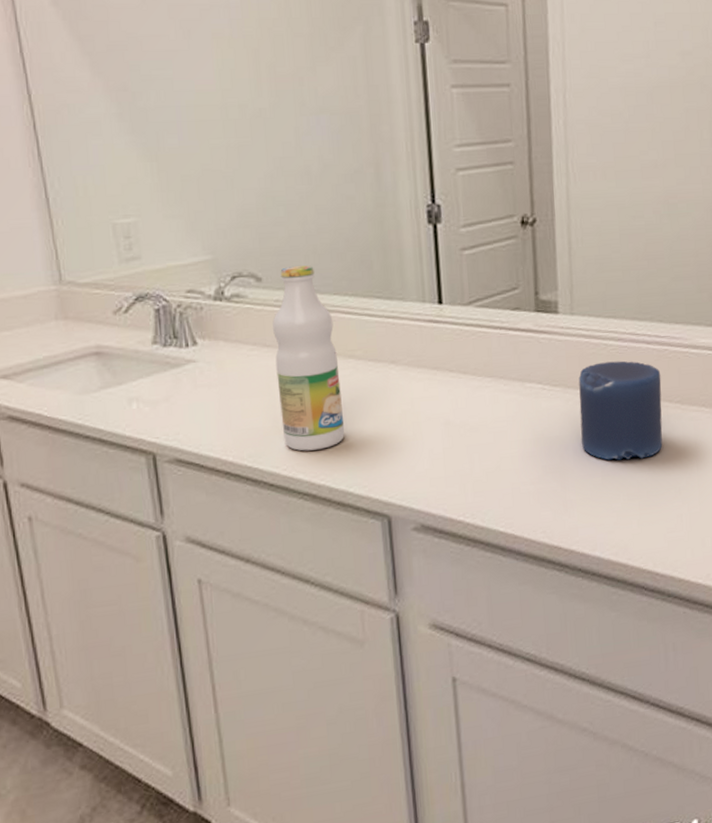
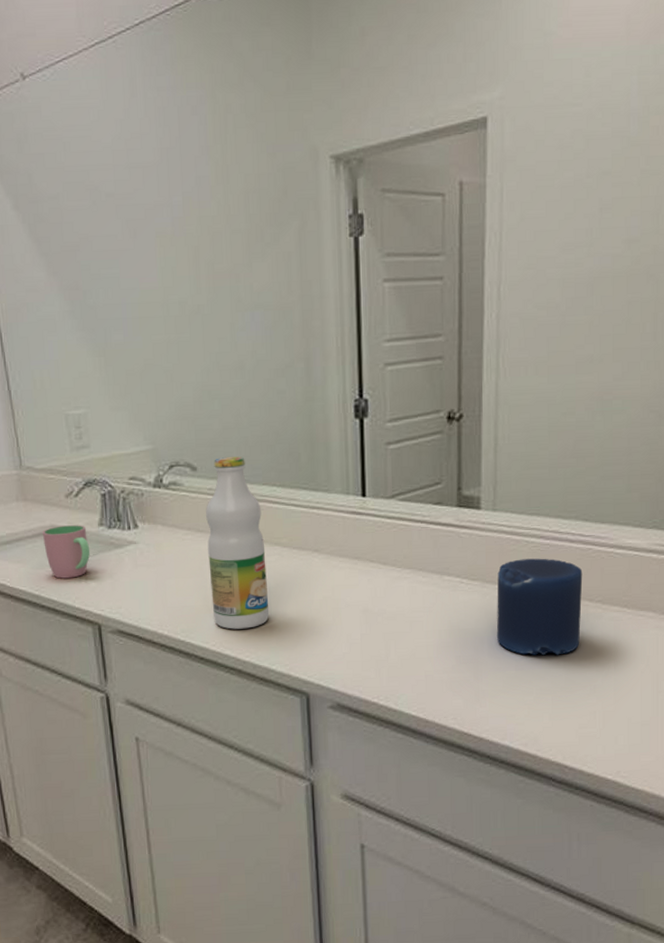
cup: none [87,344,143,405] -> present [43,525,90,579]

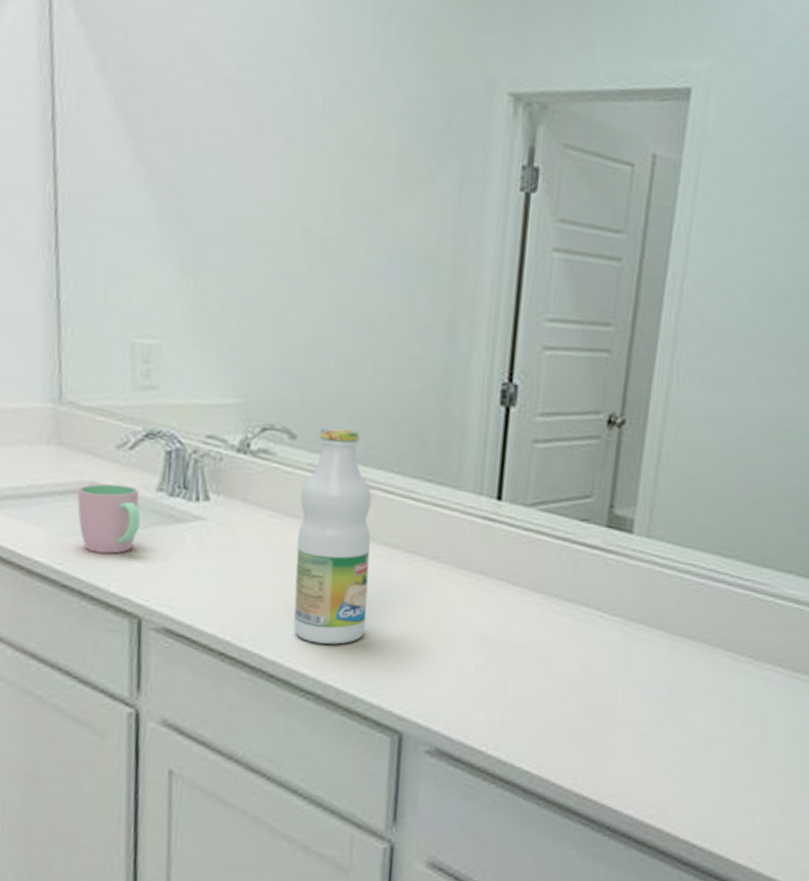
candle: present [496,558,583,655] -> none [633,597,738,714]

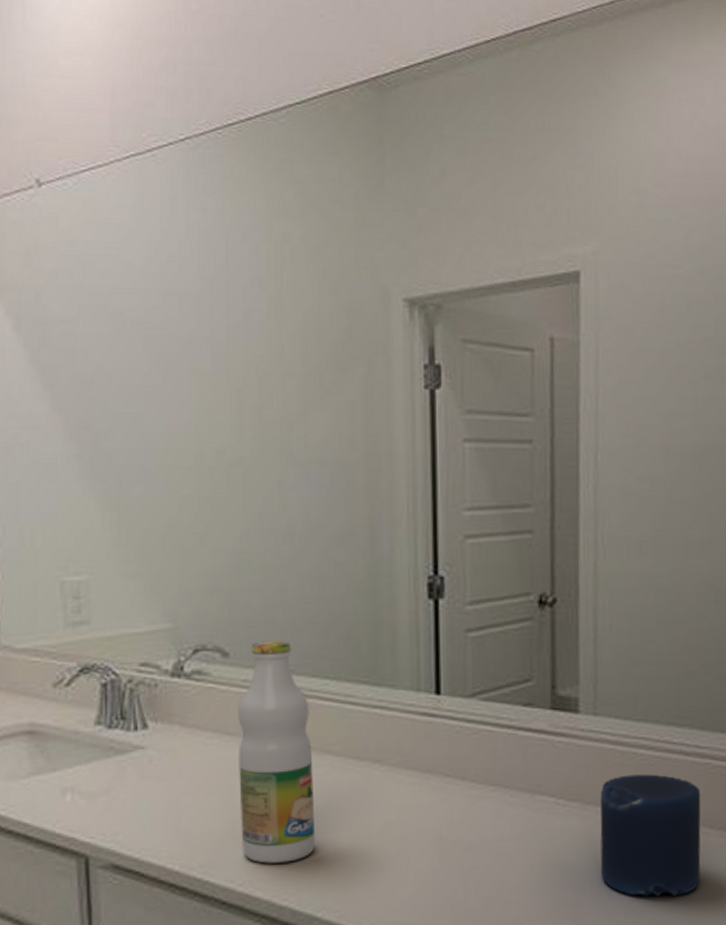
cup: present [77,483,141,554] -> none [18,723,81,794]
candle: none [633,597,738,714] -> present [600,774,701,897]

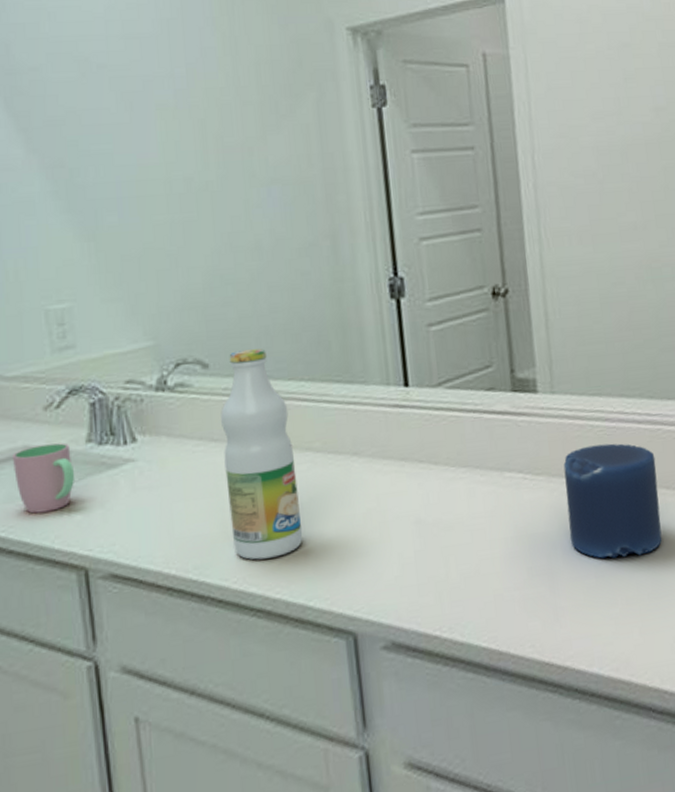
cup: none [18,723,81,794] -> present [13,443,75,514]

